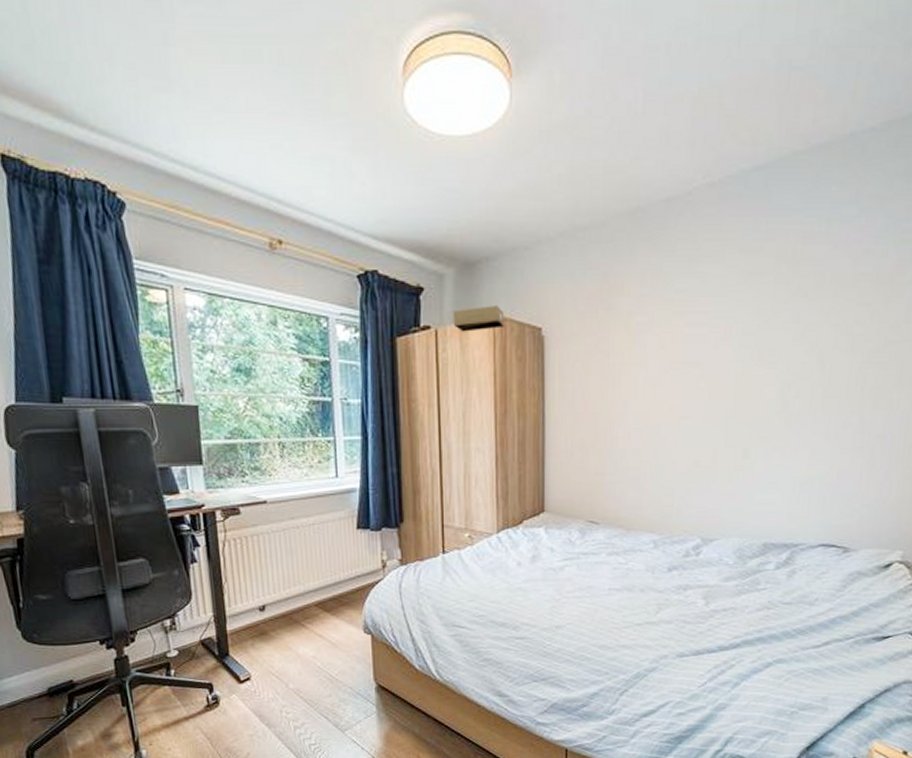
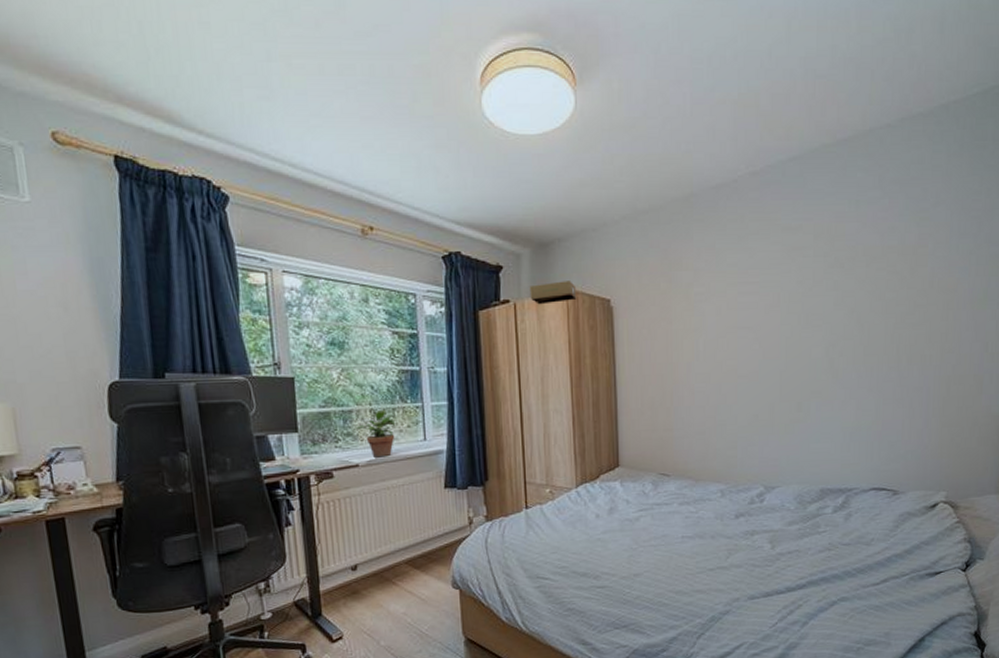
potted plant: none [263,444,306,494] -> present [355,410,396,458]

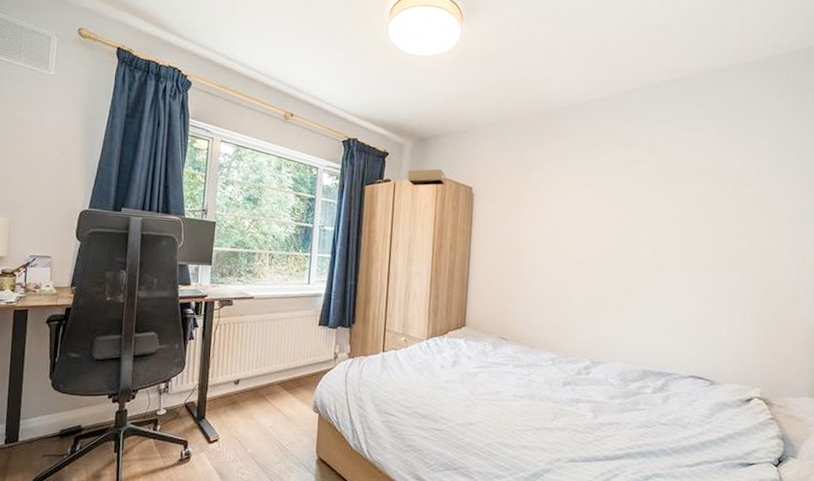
potted plant: present [355,410,396,458] -> none [255,255,288,294]

